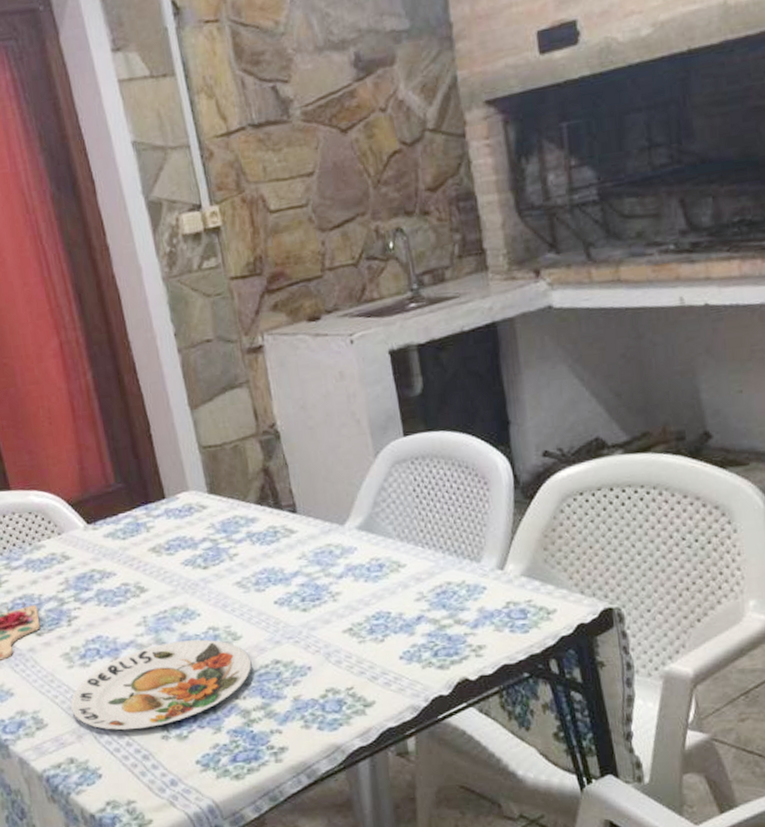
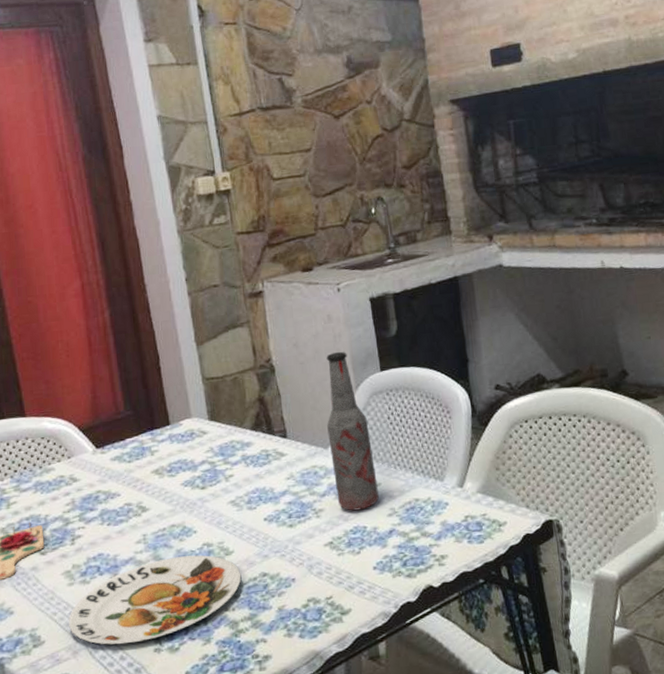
bottle: none [339,414,404,595] -> present [326,351,379,511]

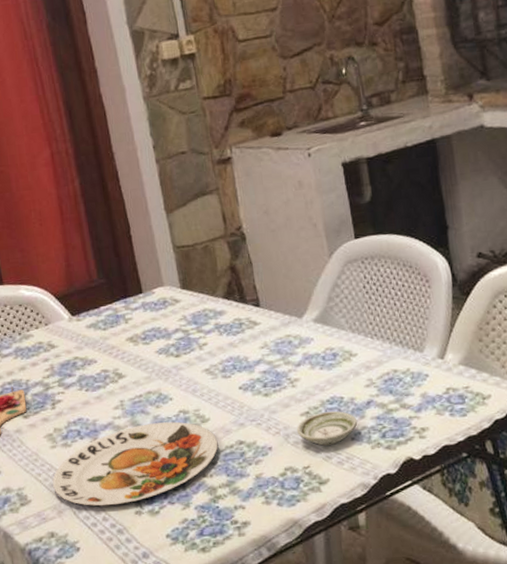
saucer: none [320,540,380,576] -> present [296,411,358,446]
bottle: present [326,351,379,511] -> none [298,218,356,381]

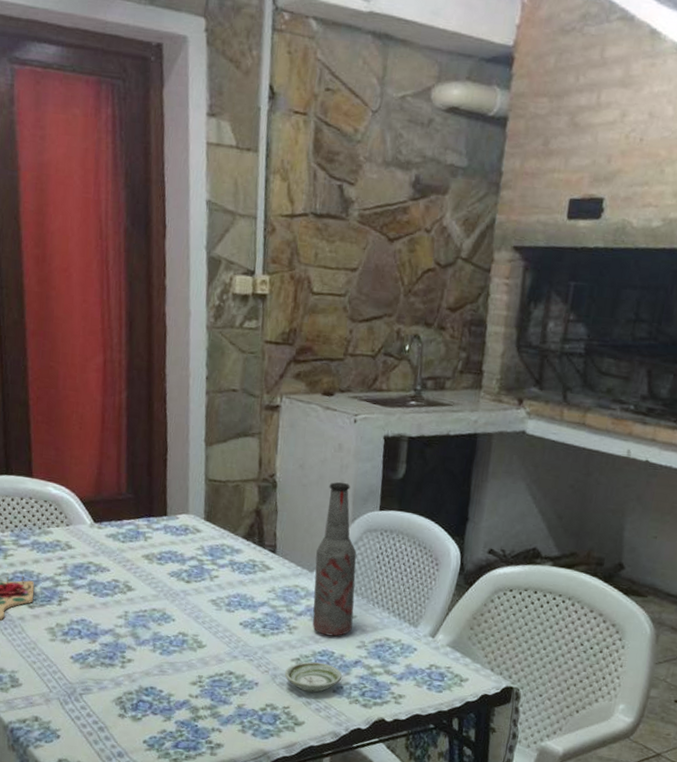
plate: present [52,421,218,506] -> none [45,637,209,705]
bottle: none [298,218,356,381] -> present [312,482,357,637]

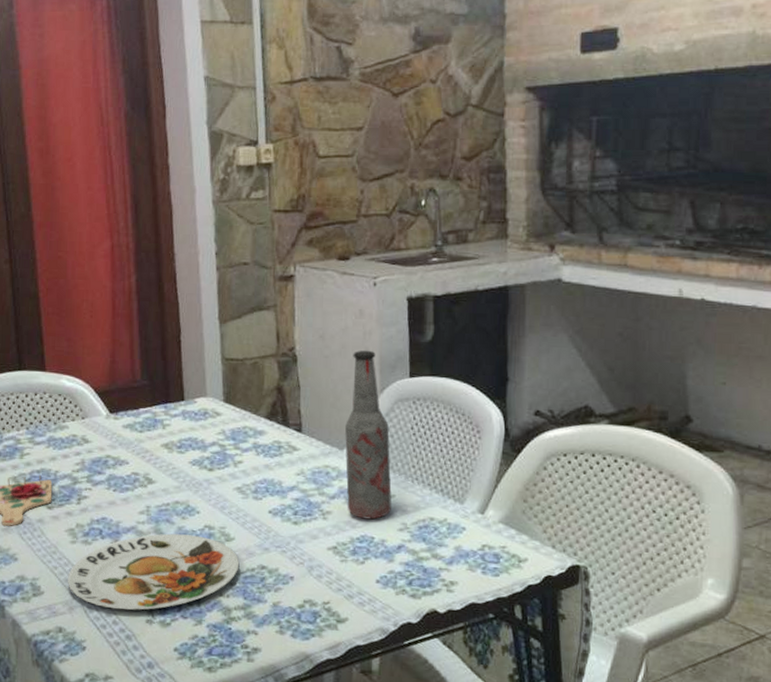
plate: none [45,637,209,705] -> present [68,533,240,610]
saucer: present [284,662,343,693] -> none [321,549,385,584]

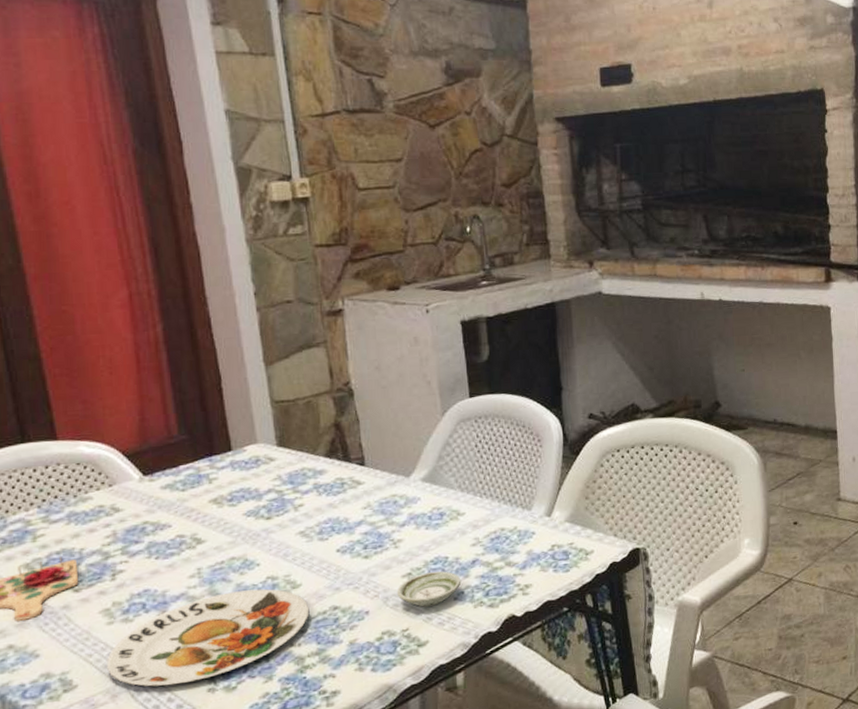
saucer: none [321,549,385,584] -> present [396,571,462,607]
bottle: present [345,350,392,520] -> none [410,376,462,541]

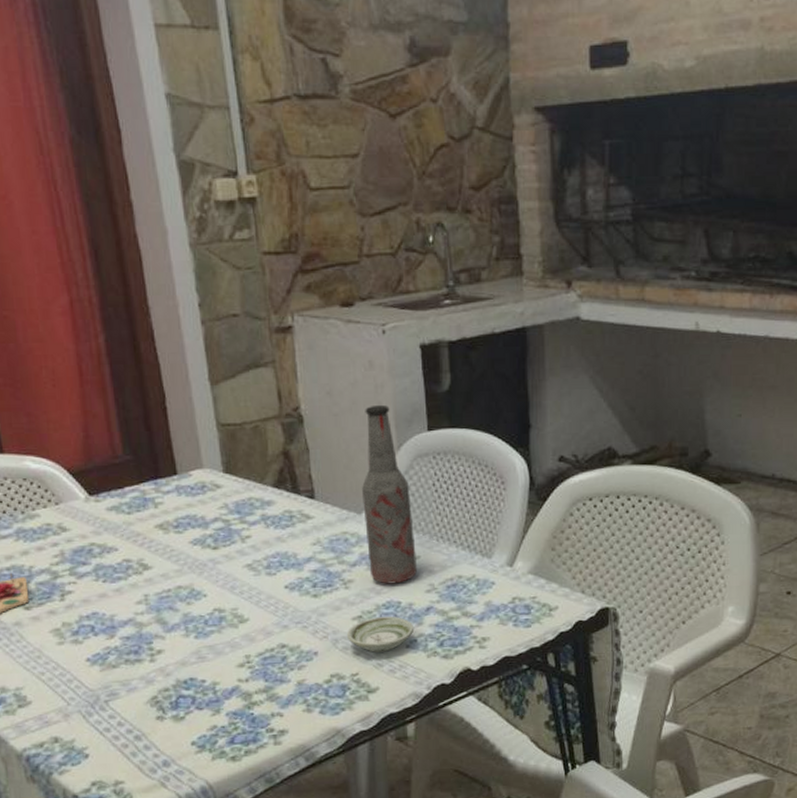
plate: present [107,588,310,687] -> none [58,620,257,710]
bottle: none [410,376,462,541] -> present [362,404,417,584]

